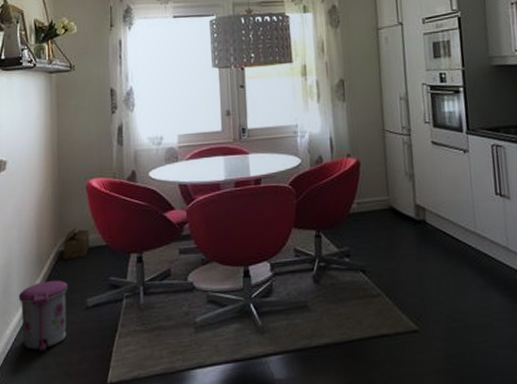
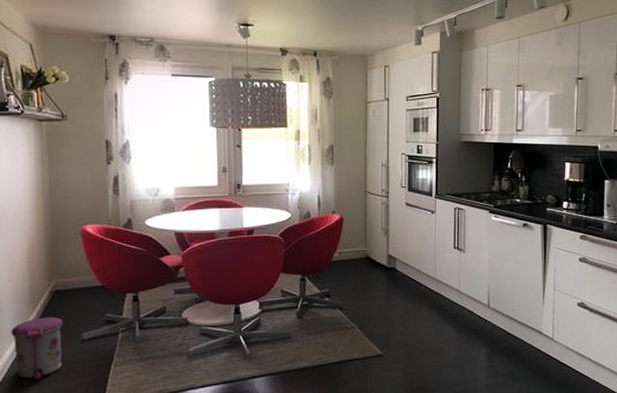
cardboard box: present [63,227,89,260] -> none [57,269,85,299]

